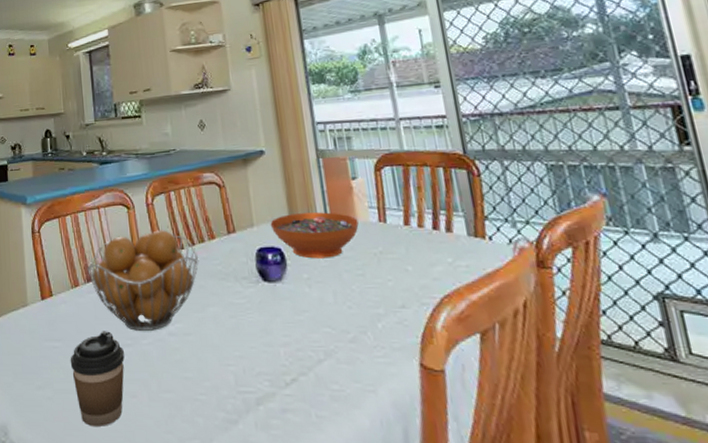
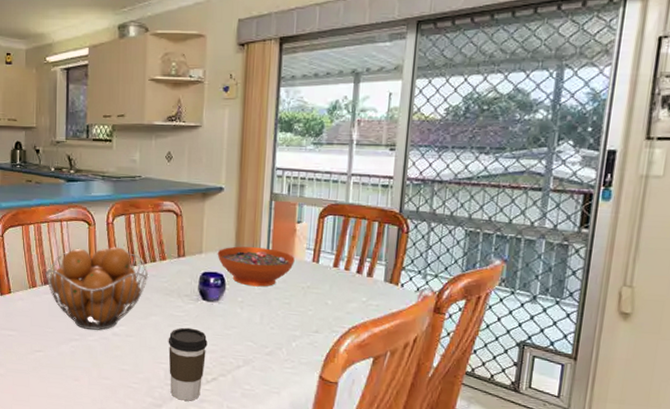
coffee cup: present [70,331,124,426] -> none [22,326,71,400]
coffee cup: none [232,317,281,412] -> present [168,327,208,401]

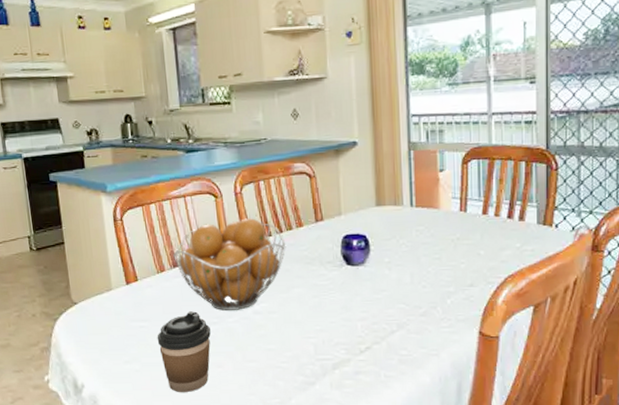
coffee cup: none [22,326,71,400] -> present [157,311,211,392]
coffee cup: present [168,327,208,401] -> none [314,296,357,375]
decorative bowl: present [217,246,295,287] -> none [357,202,441,245]

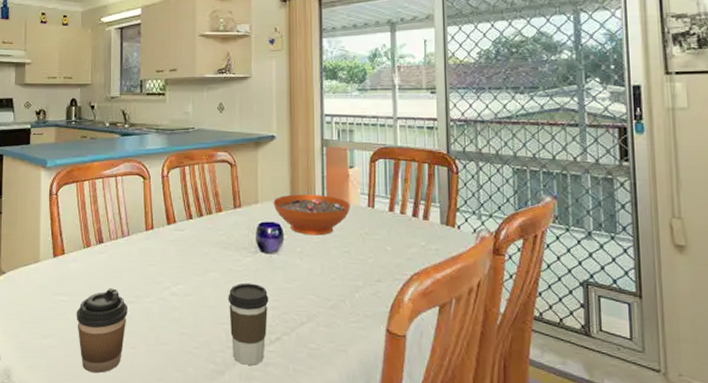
fruit basket: present [173,218,286,311] -> none [100,200,205,290]
coffee cup: none [314,296,357,375] -> present [228,283,269,365]
decorative bowl: none [357,202,441,245] -> present [273,194,350,236]

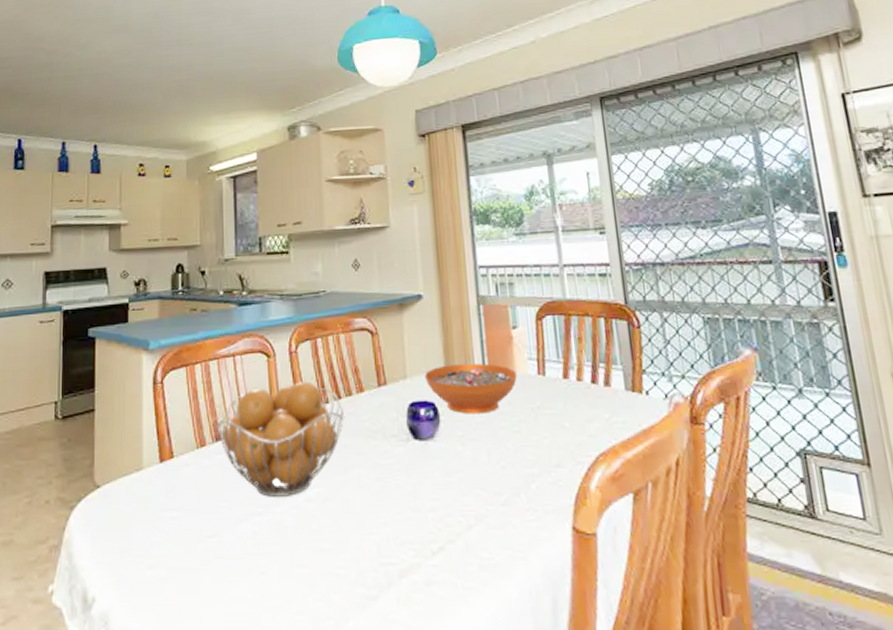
coffee cup: present [76,288,127,373] -> none [190,498,254,609]
fruit basket: none [100,200,205,290] -> present [217,381,345,497]
coffee cup: present [228,283,269,365] -> none [376,479,427,586]

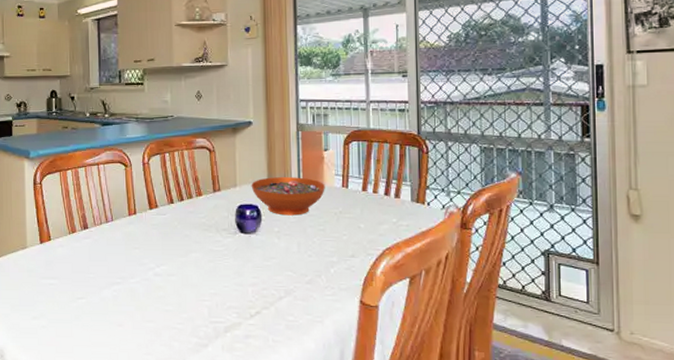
fruit basket: present [217,381,345,497] -> none [84,186,186,272]

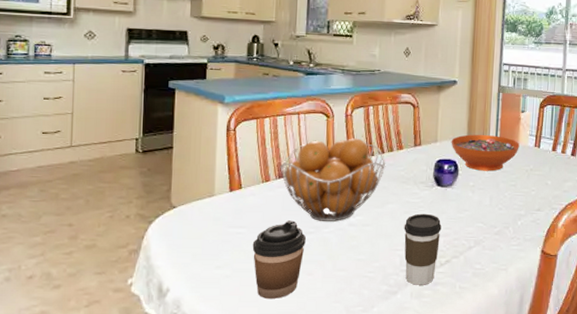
coffee cup: none [64,271,114,350] -> present [252,220,306,298]
fruit basket: none [84,186,186,272] -> present [280,138,386,222]
coffee cup: none [209,262,249,338] -> present [404,213,442,285]

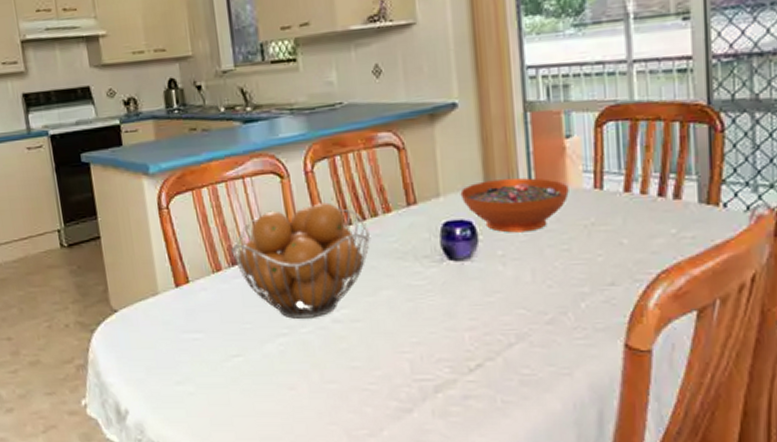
coffee cup: present [252,220,306,298] -> none [214,320,280,420]
coffee cup: present [404,213,442,285] -> none [408,299,464,400]

